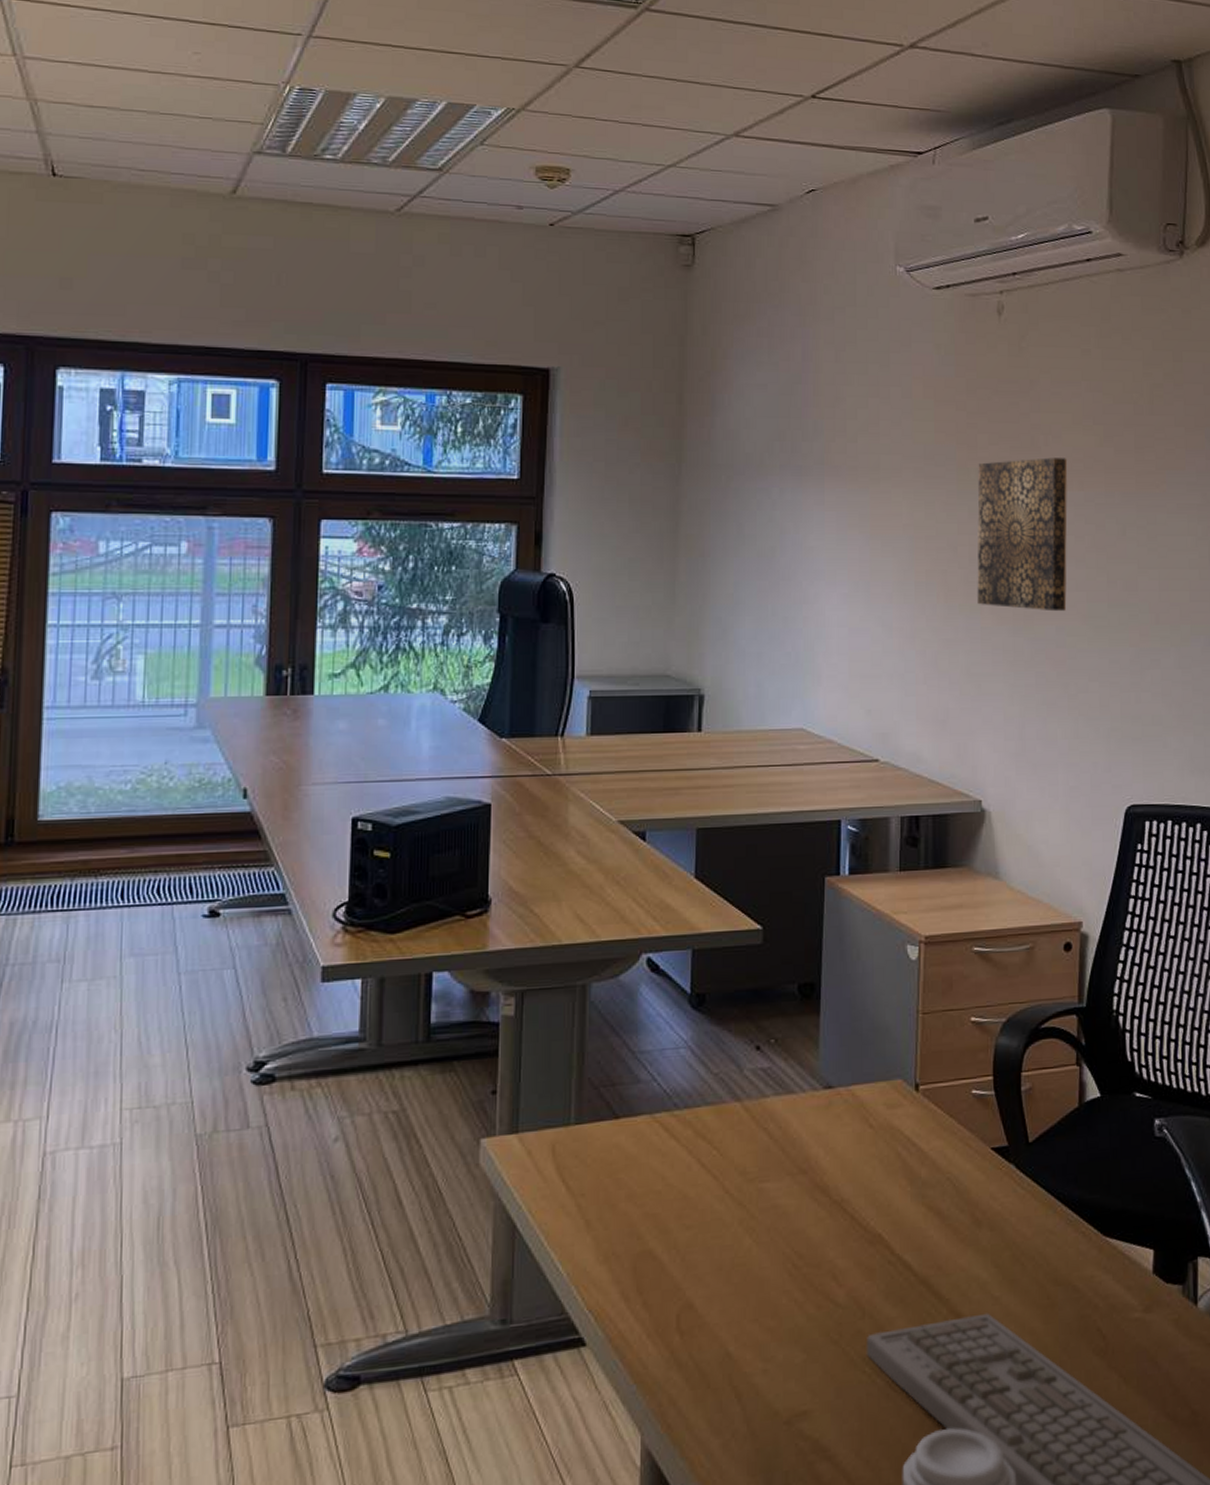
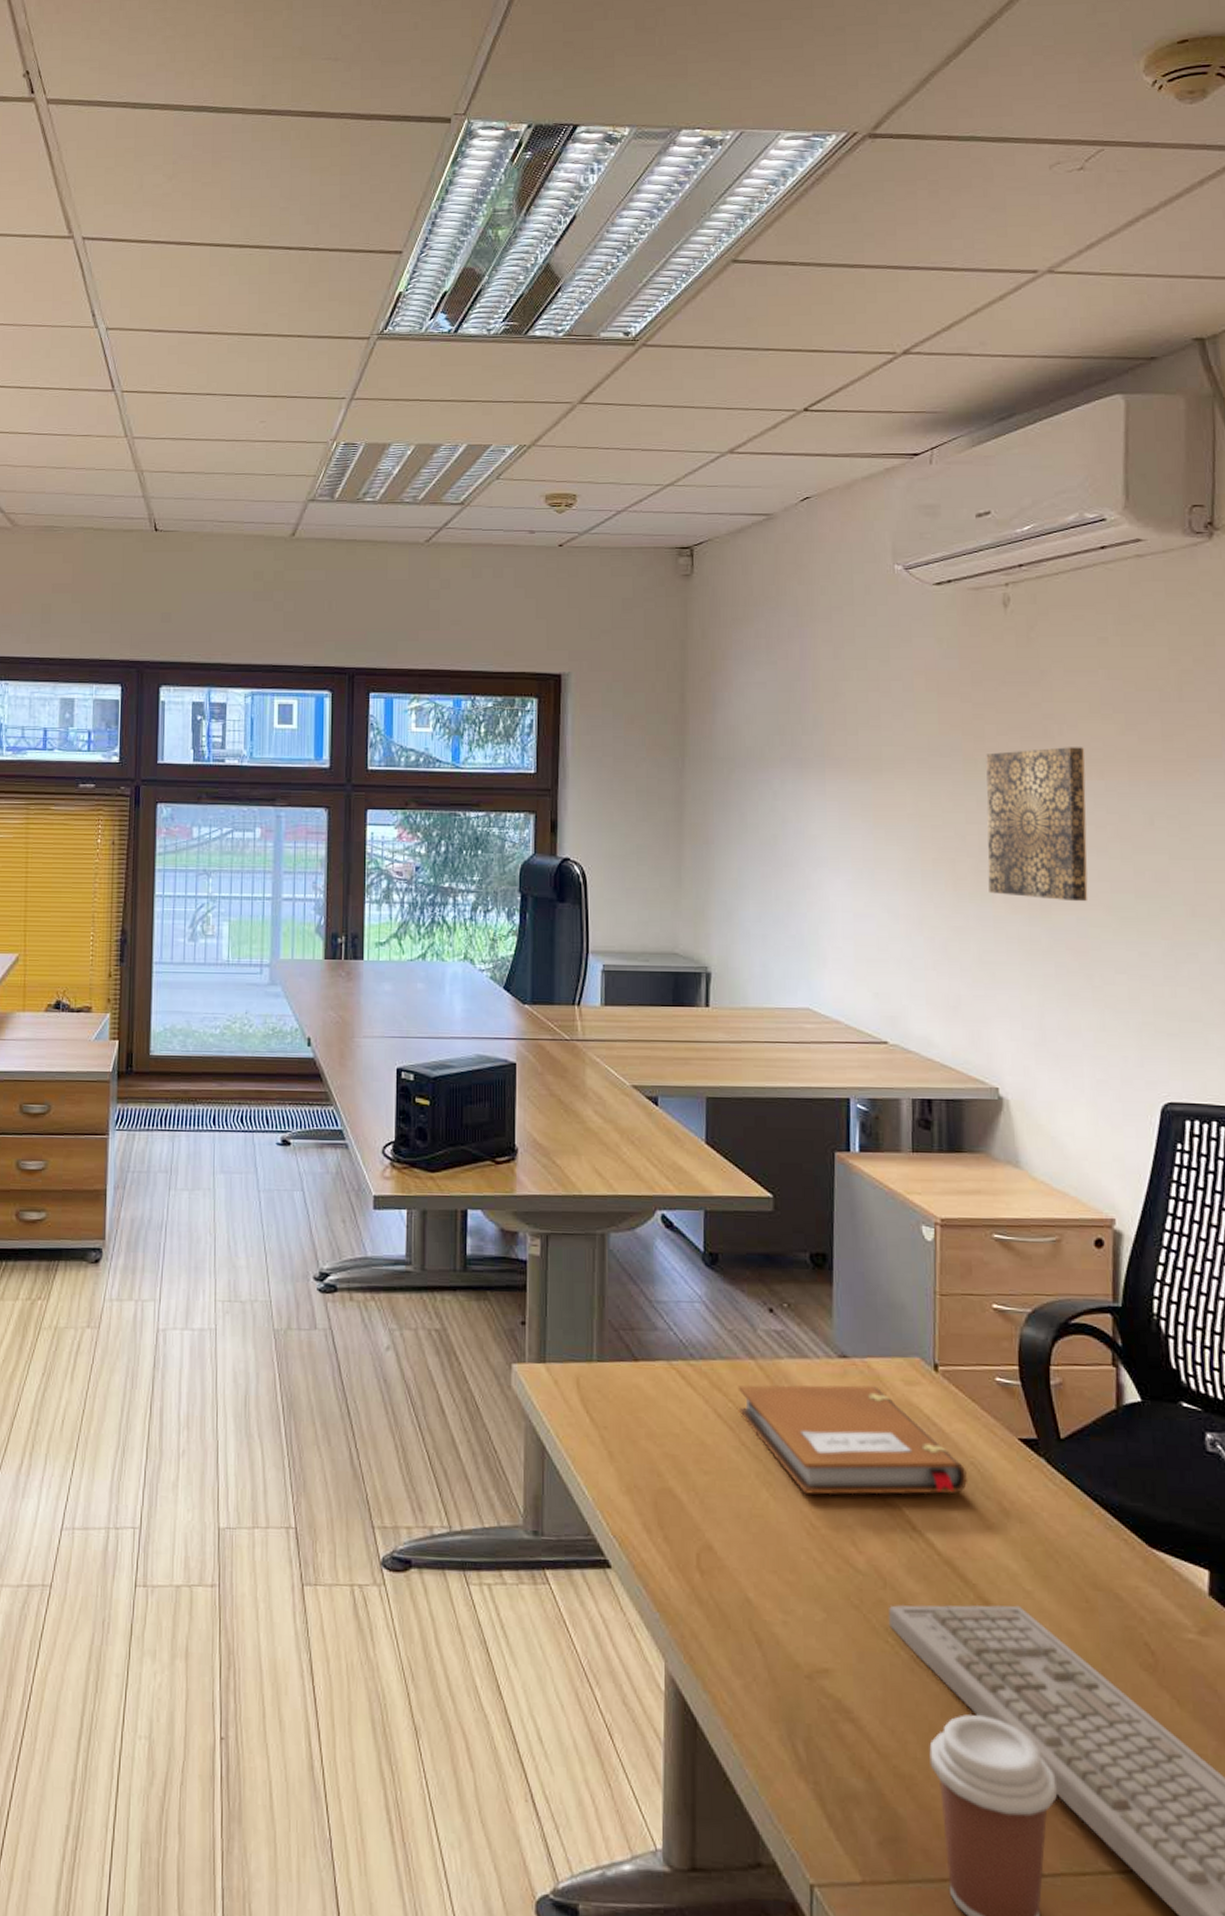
notebook: none [722,1114,943,1234] -> present [737,1384,967,1495]

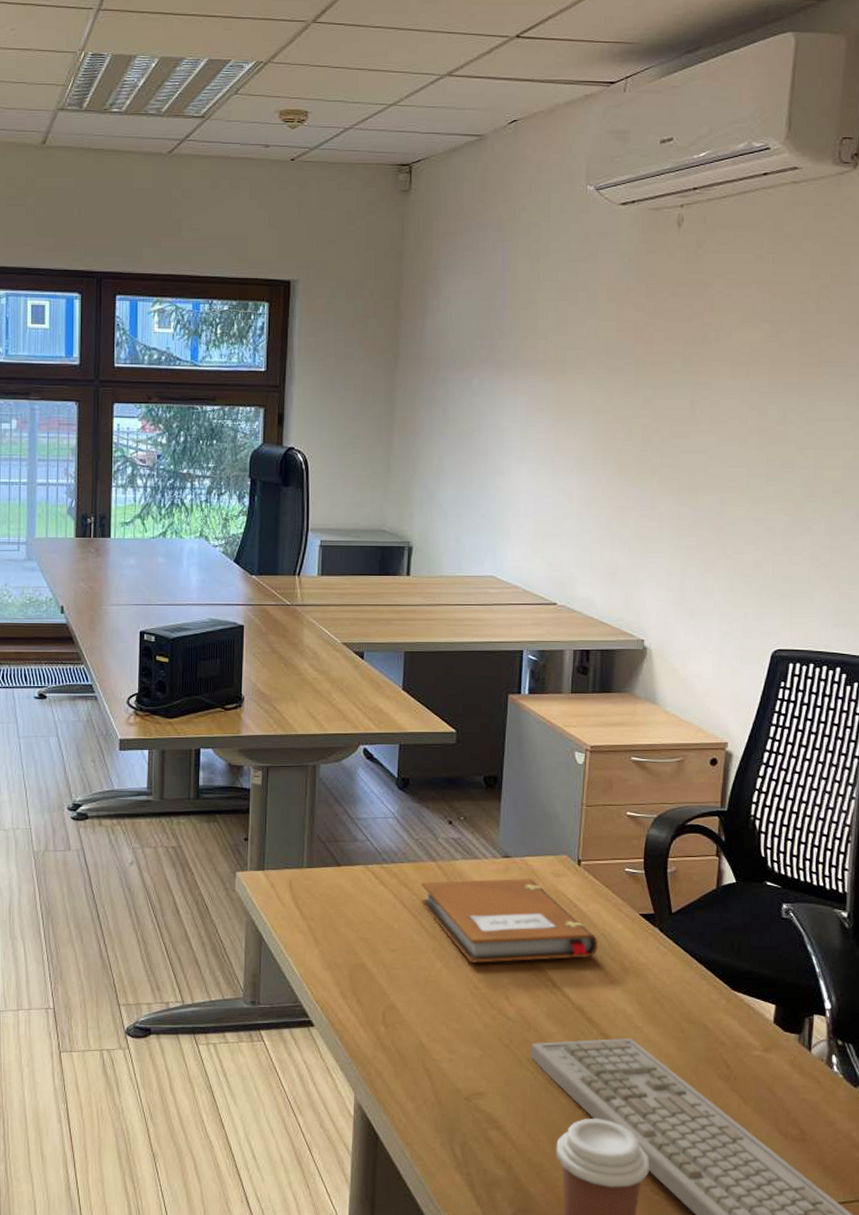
wall art: present [986,747,1088,902] -> none [648,352,736,485]

